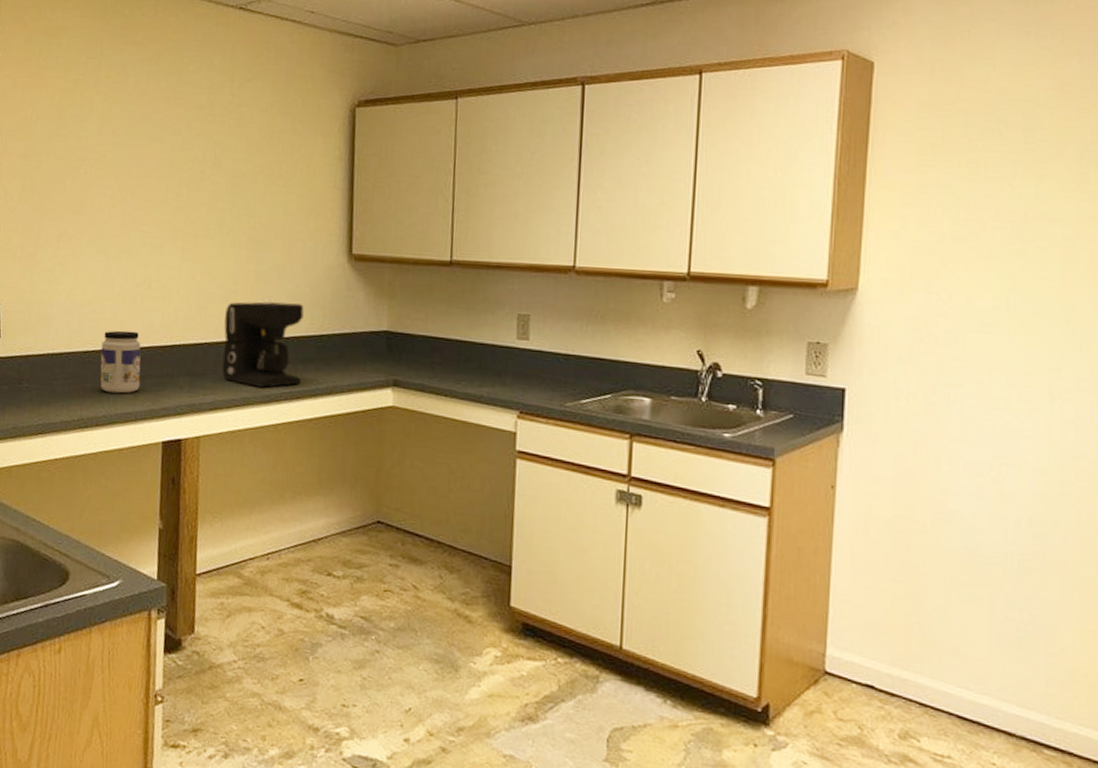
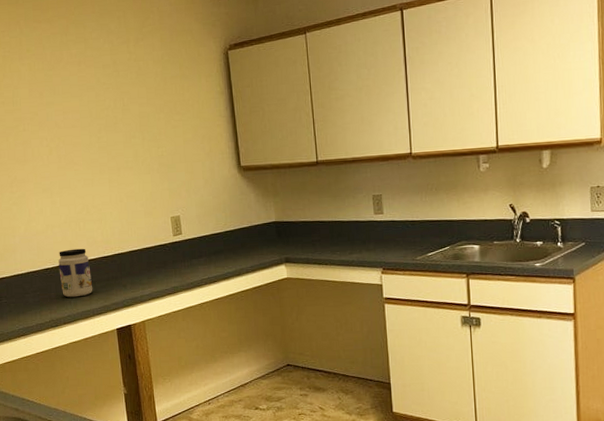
coffee maker: present [221,301,304,388] -> none [150,210,216,278]

